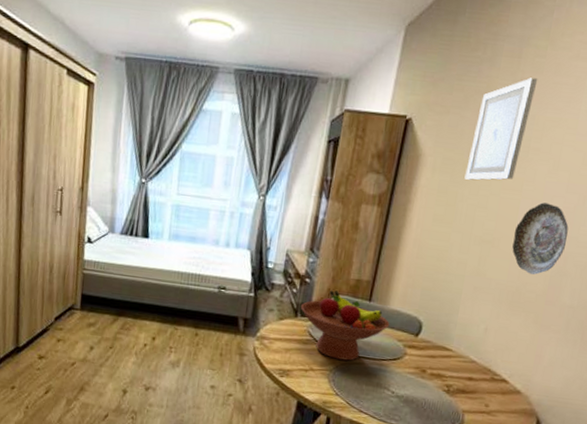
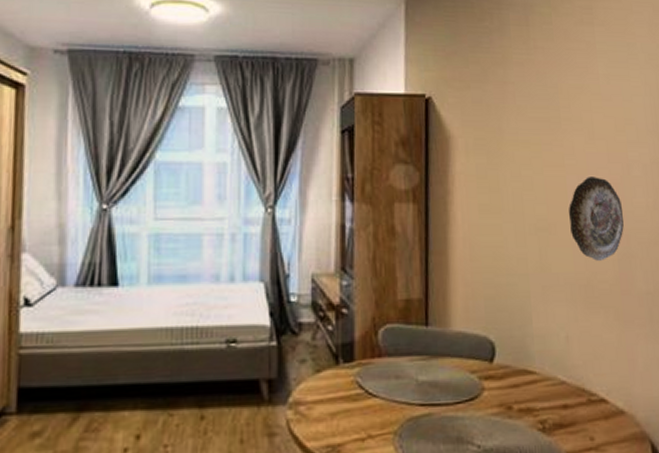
fruit bowl: present [300,290,390,361] -> none [340,318,457,415]
wall art: present [464,78,538,180] -> none [500,45,553,160]

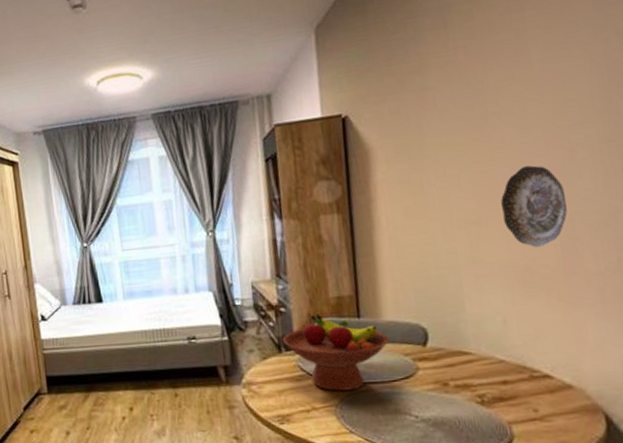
fruit bowl: none [340,318,457,415] -> present [282,314,390,391]

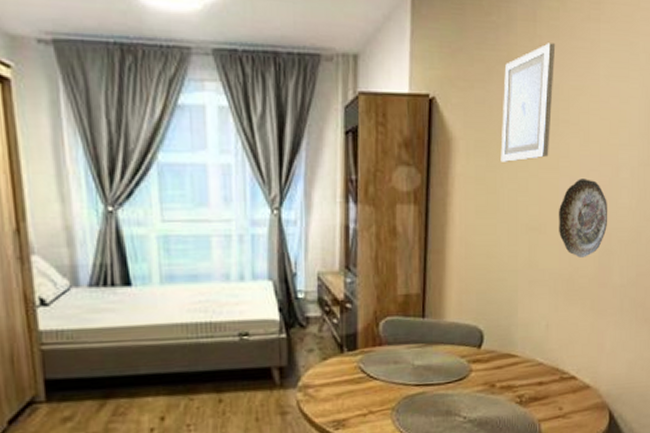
fruit bowl: present [282,314,390,391] -> none [345,312,449,394]
wall art: none [418,42,481,163] -> present [500,43,556,162]

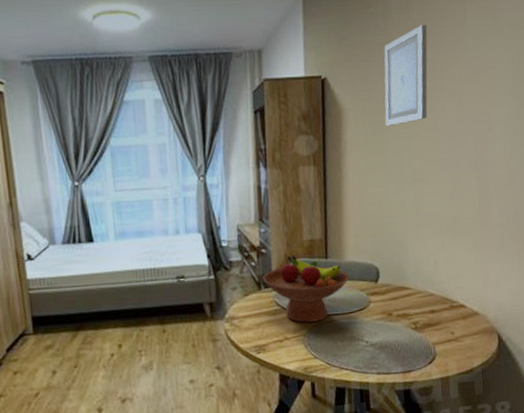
fruit bowl: none [345,312,449,394] -> present [262,255,350,323]
decorative plate: present [559,179,607,258] -> none [439,134,484,202]

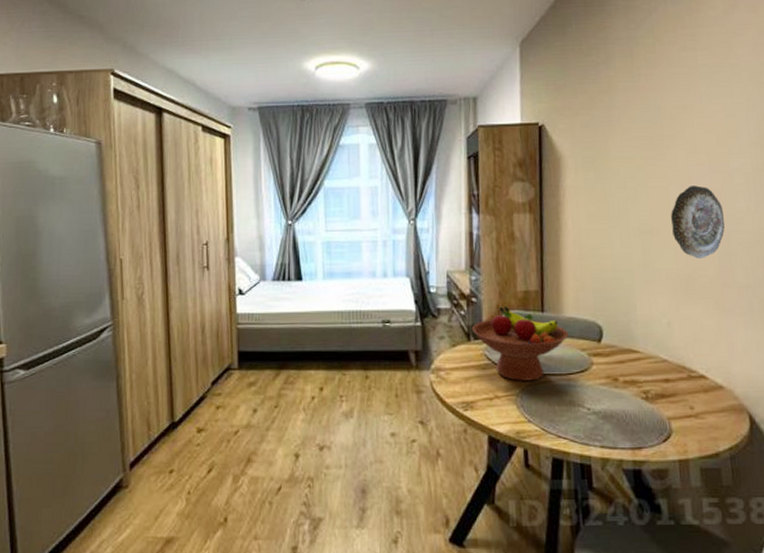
wall art: present [384,25,428,126] -> none [606,72,656,174]
decorative plate: none [439,134,484,202] -> present [671,185,725,259]

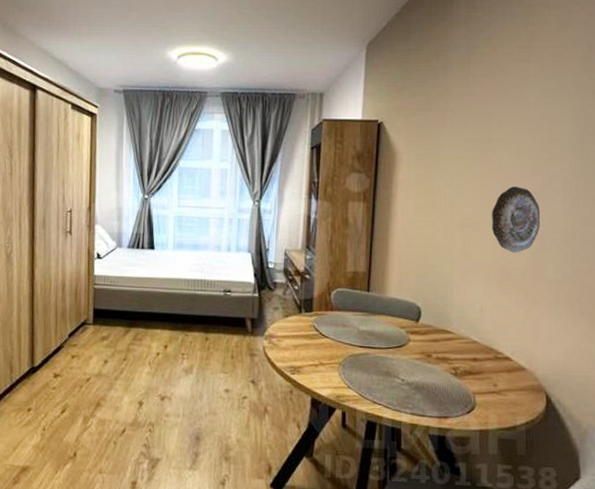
fruit bowl: present [471,306,569,381] -> none [303,284,390,352]

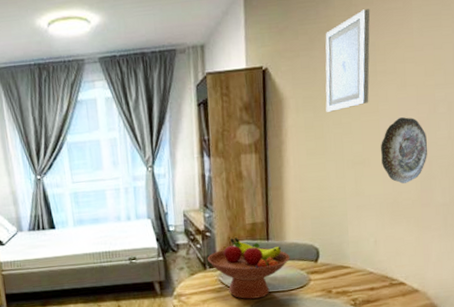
fruit bowl: none [303,284,390,352] -> present [207,237,290,300]
wall art: none [438,80,488,172] -> present [325,9,370,112]

